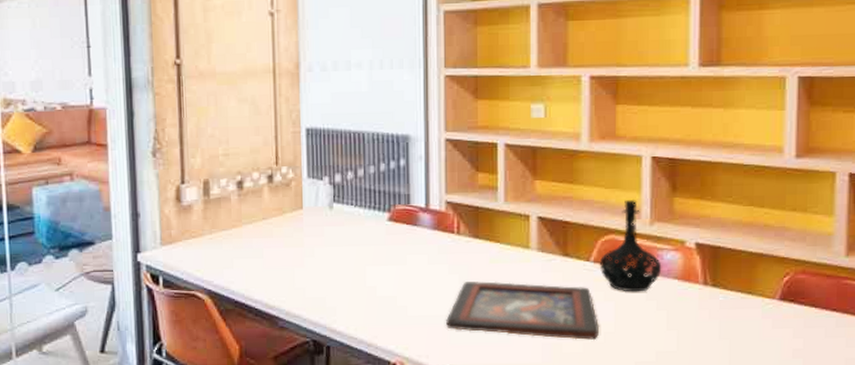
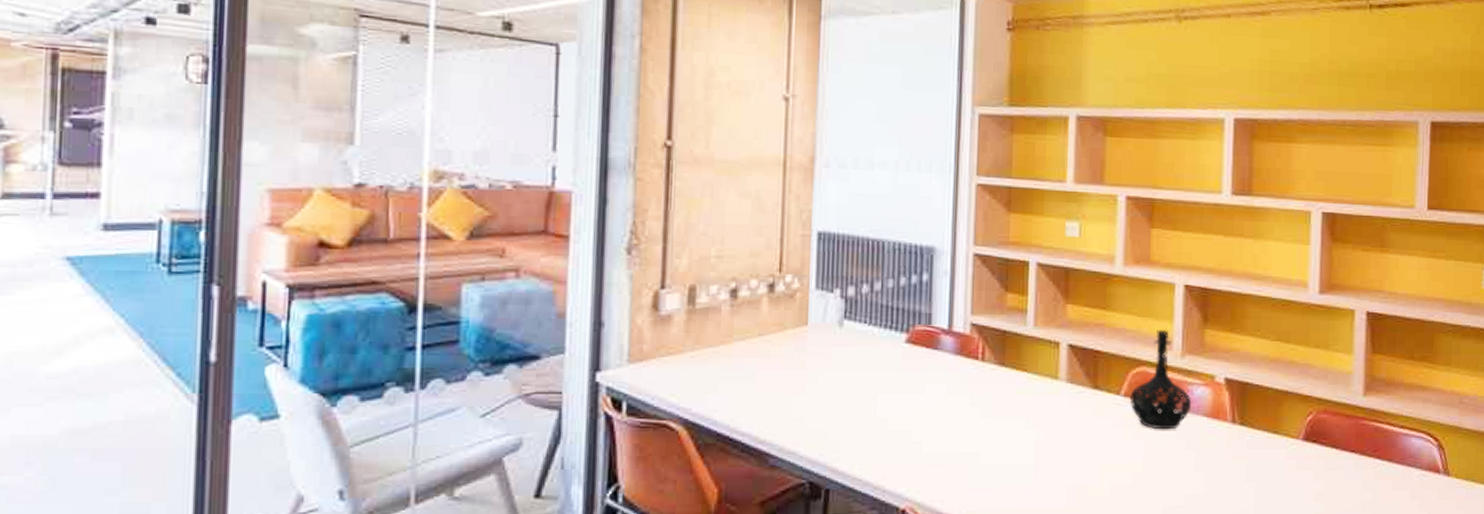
decorative tray: present [446,281,600,341] -> none [965,415,1128,483]

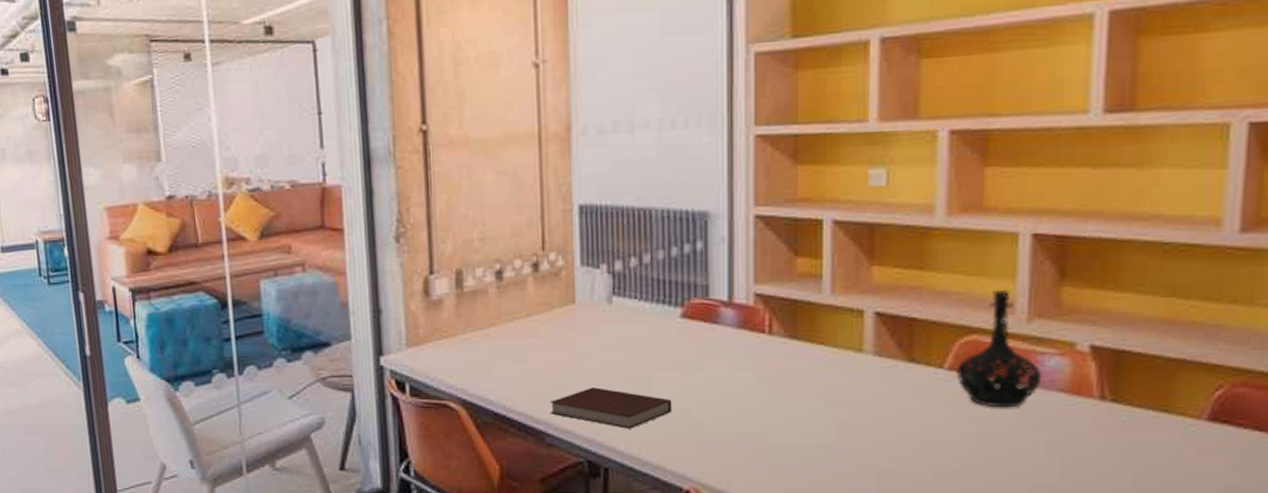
notebook: none [775,408,894,449] -> present [549,387,672,429]

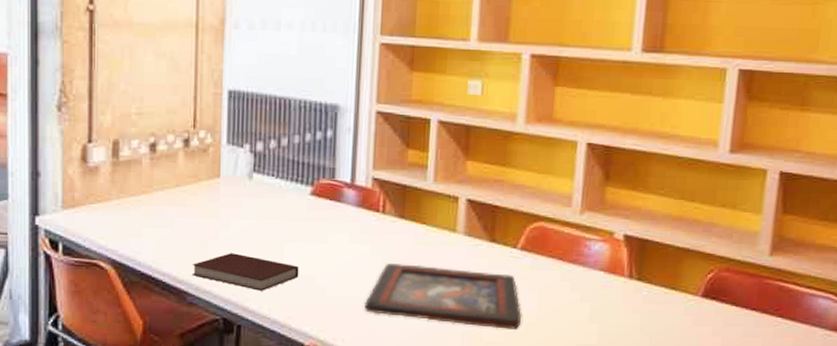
decorative tray: none [753,392,955,468] -> present [365,264,522,331]
bottle: present [956,289,1042,408] -> none [526,186,589,283]

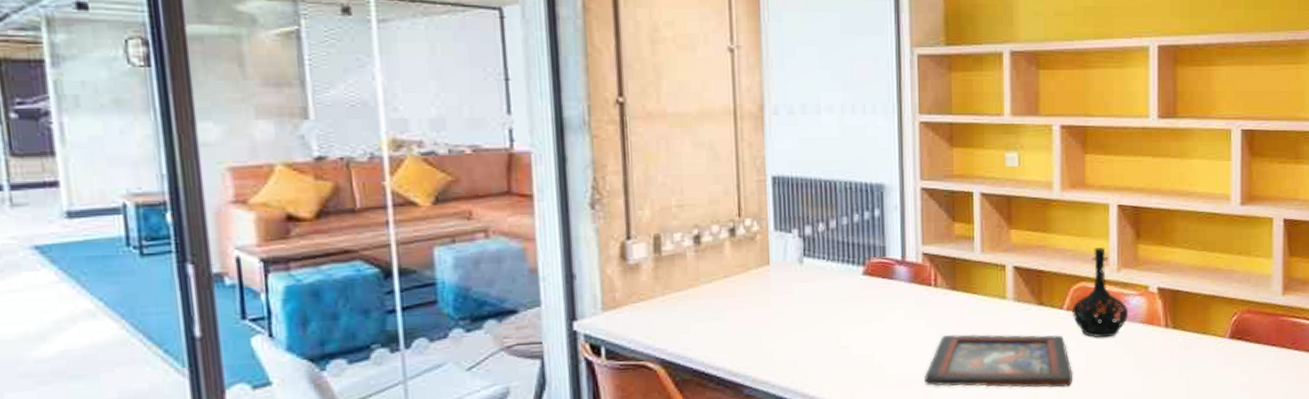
notebook: present [192,253,299,291] -> none [746,340,857,376]
bottle: none [526,186,589,283] -> present [1072,246,1129,338]

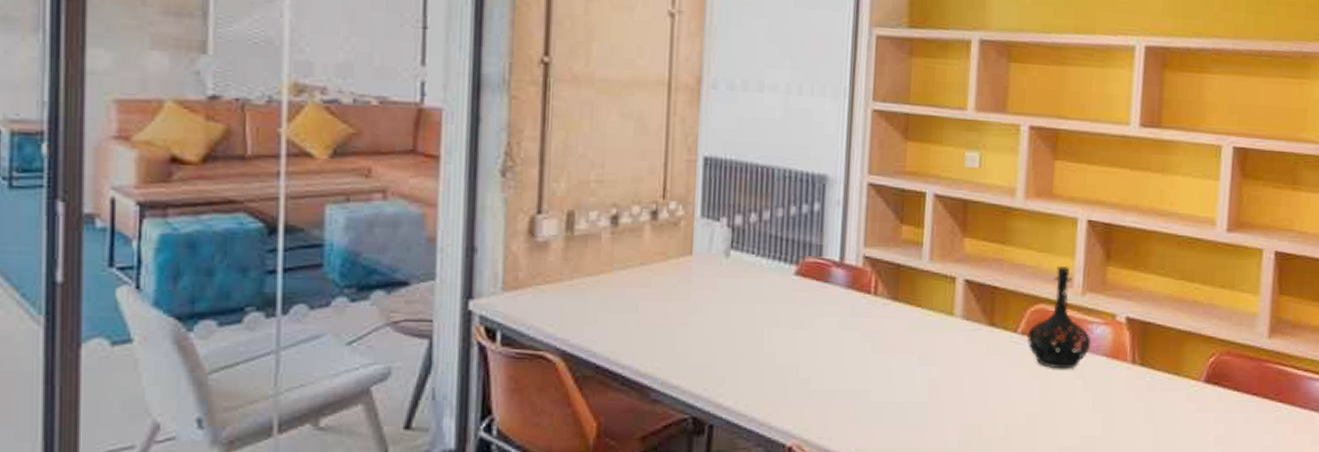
decorative tray: present [925,333,1073,388] -> none [854,351,1024,423]

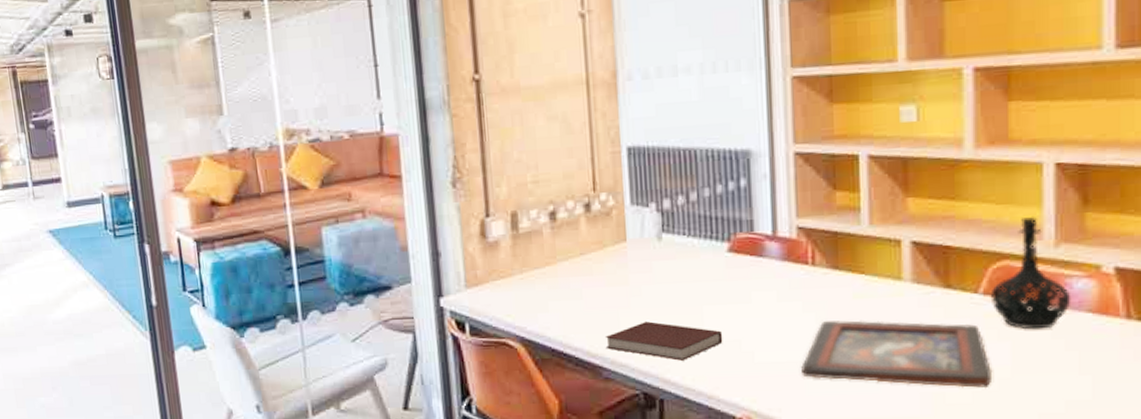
notebook: none [657,341,781,384] -> present [605,321,723,361]
decorative tray: none [854,351,1024,423] -> present [801,320,993,389]

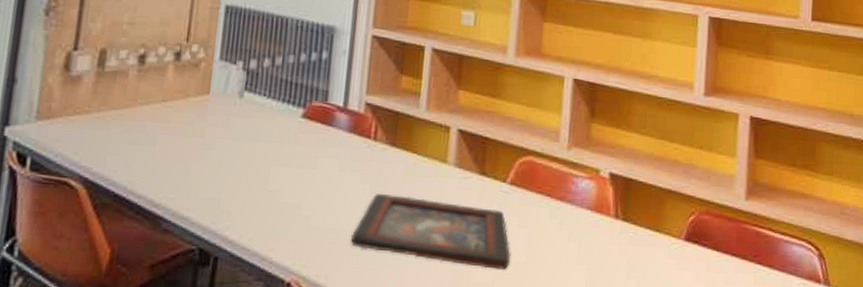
notebook: present [605,321,723,361] -> none [170,175,285,219]
bottle: present [990,216,1071,330] -> none [515,120,576,221]

